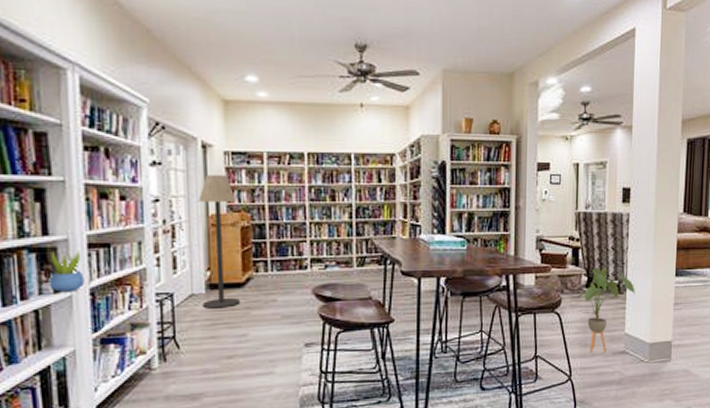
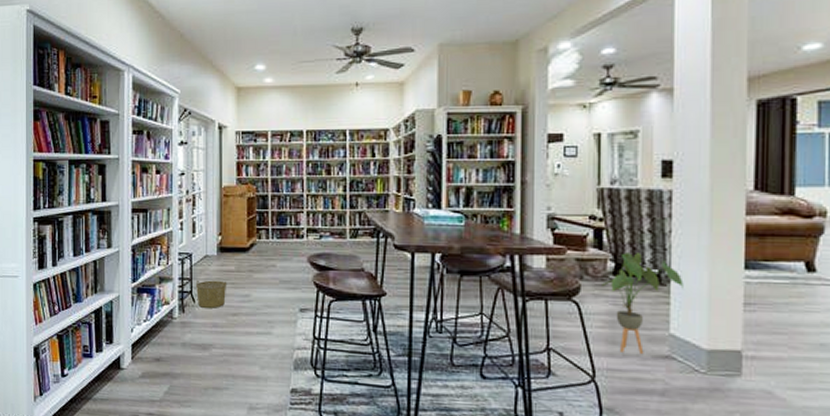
succulent plant: present [49,250,85,292] -> none [104,214,128,248]
basket: none [180,321,220,354] -> present [196,280,227,308]
floor lamp: present [198,175,241,309] -> none [214,152,245,270]

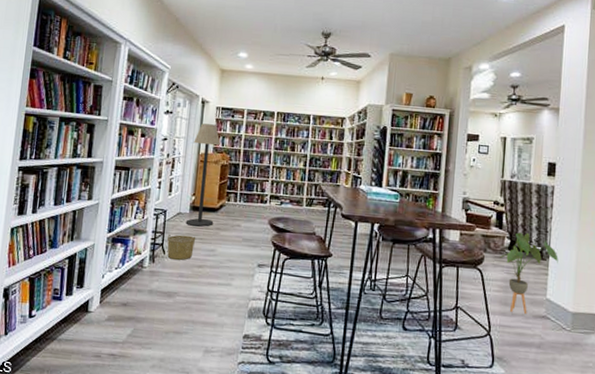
floor lamp: none [214,152,245,270] -> present [185,123,221,227]

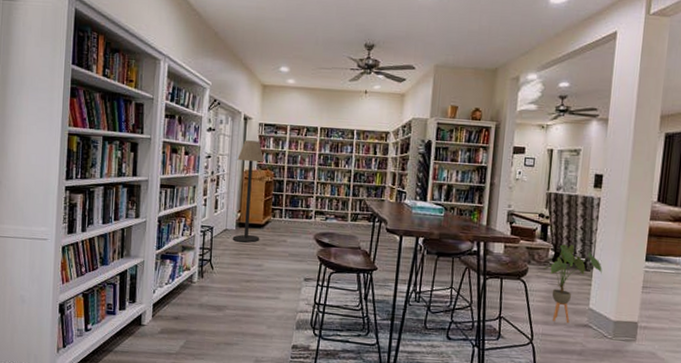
basket: present [167,234,196,260] -> none [215,250,243,275]

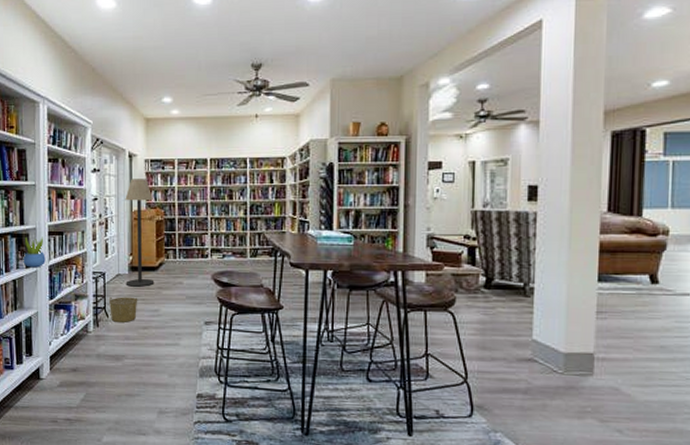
succulent plant: none [133,188,156,218] -> present [23,236,46,268]
basket: none [215,250,243,275] -> present [109,297,138,322]
house plant: present [544,244,602,324] -> none [474,268,545,358]

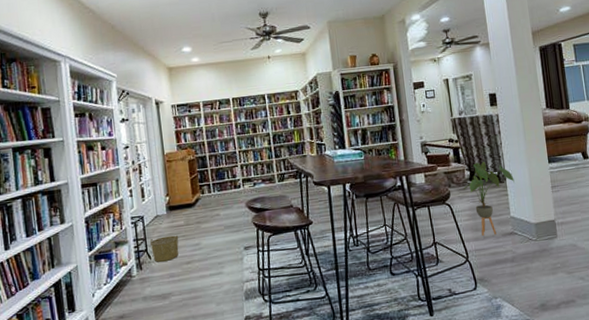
succulent plant: present [23,236,46,268] -> none [56,190,81,223]
floor lamp: present [125,179,155,287] -> none [156,123,193,226]
house plant: none [474,268,545,358] -> present [464,162,515,236]

